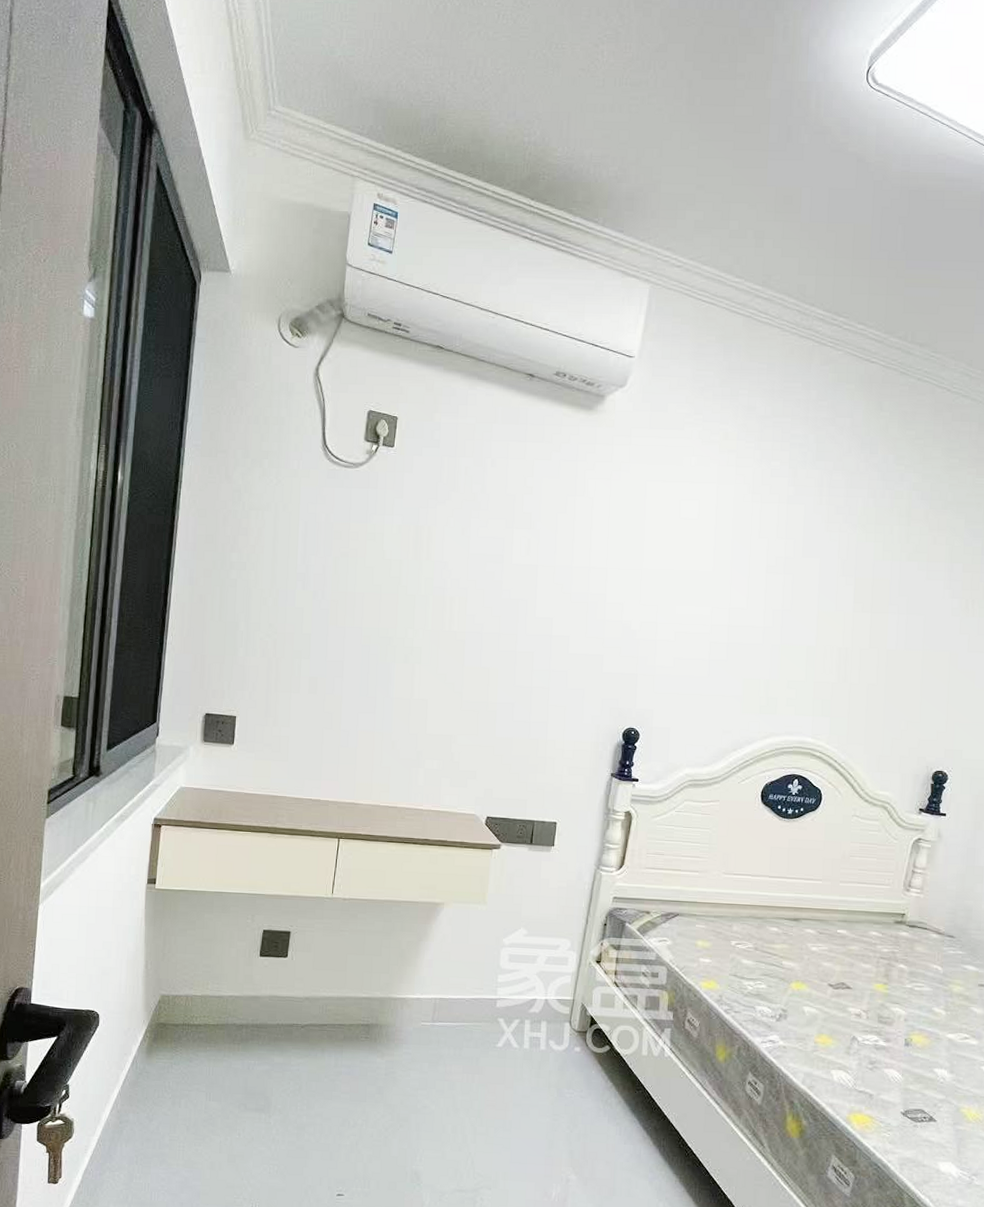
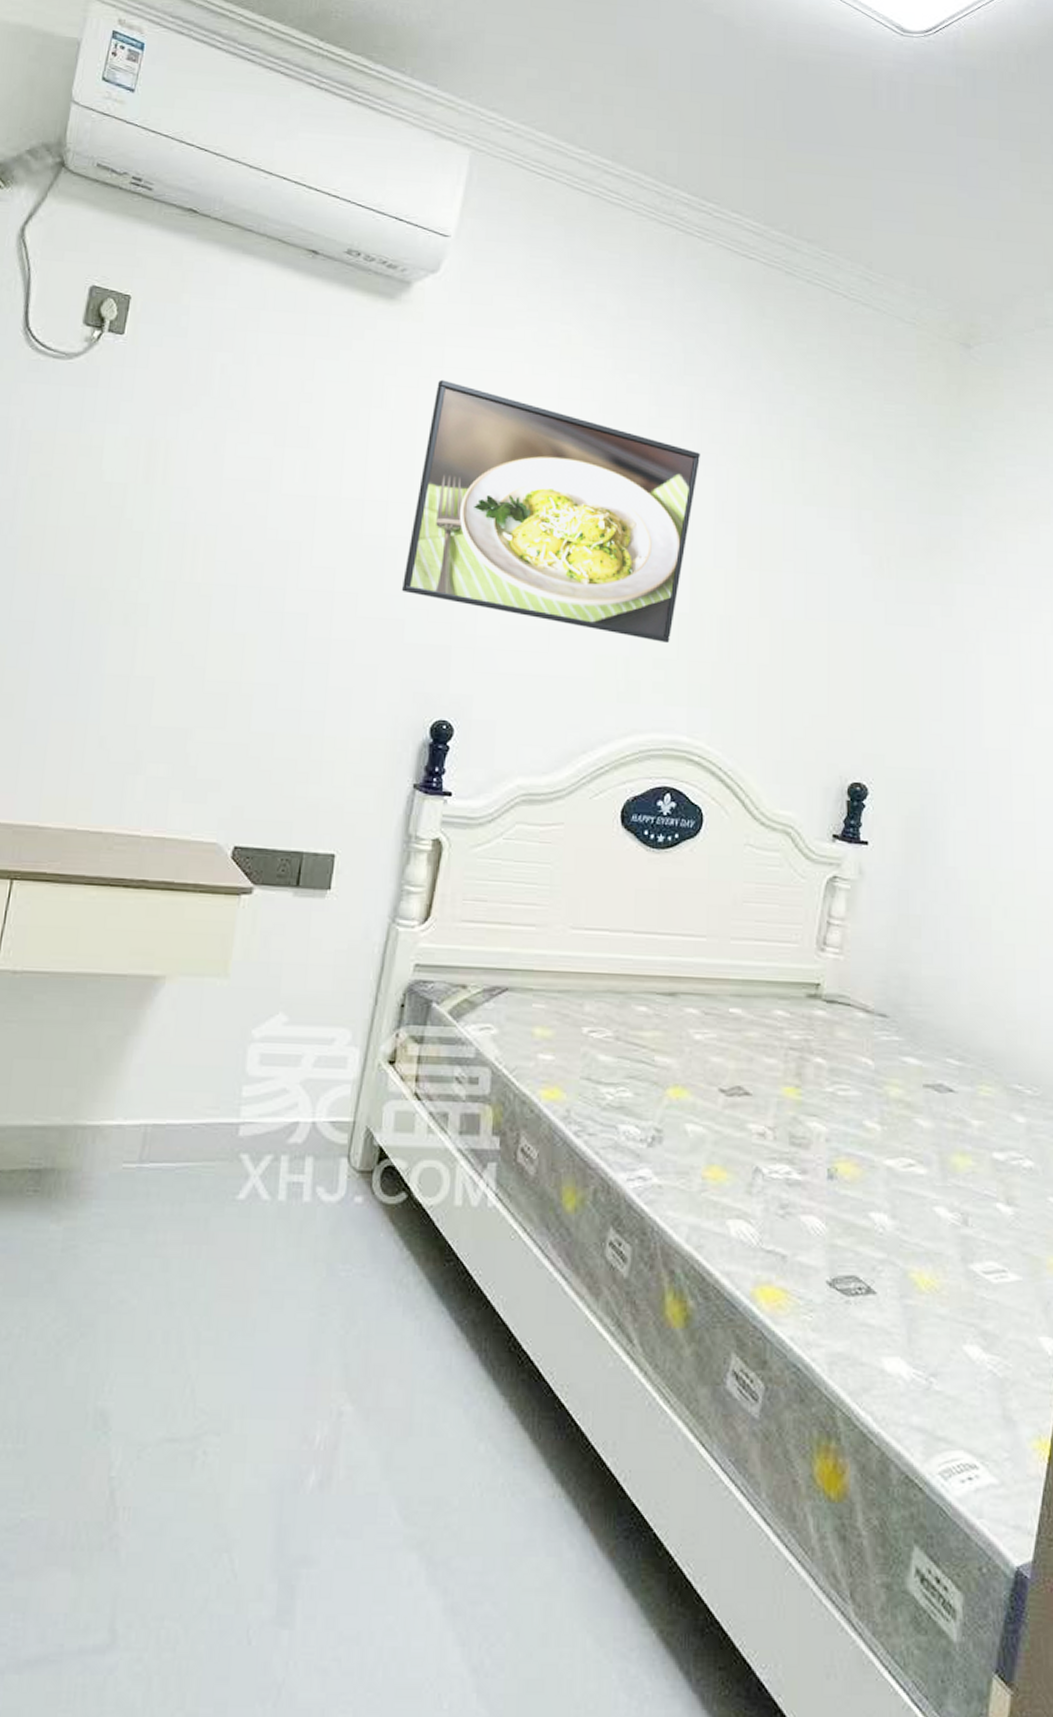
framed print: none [600,472,827,670] -> present [401,379,700,644]

